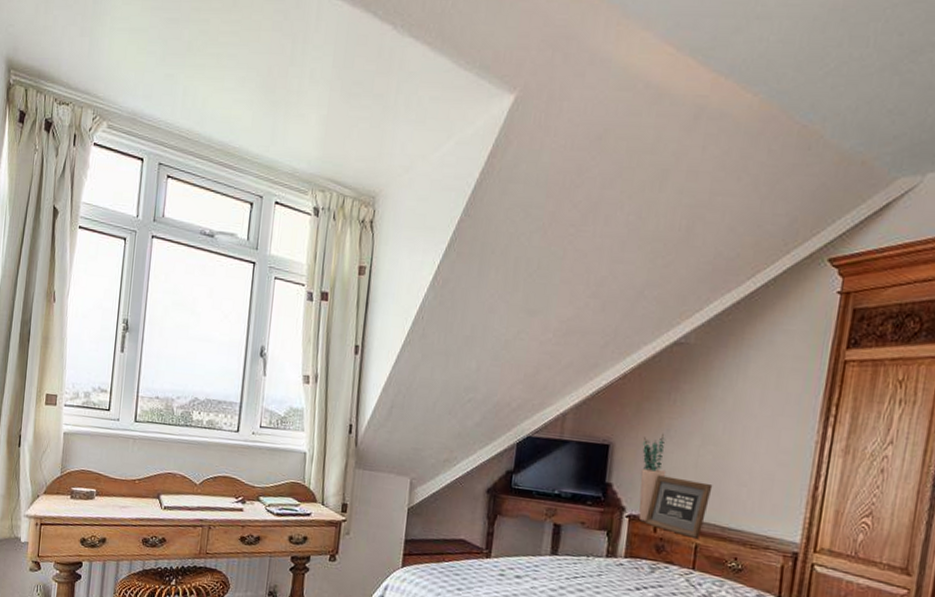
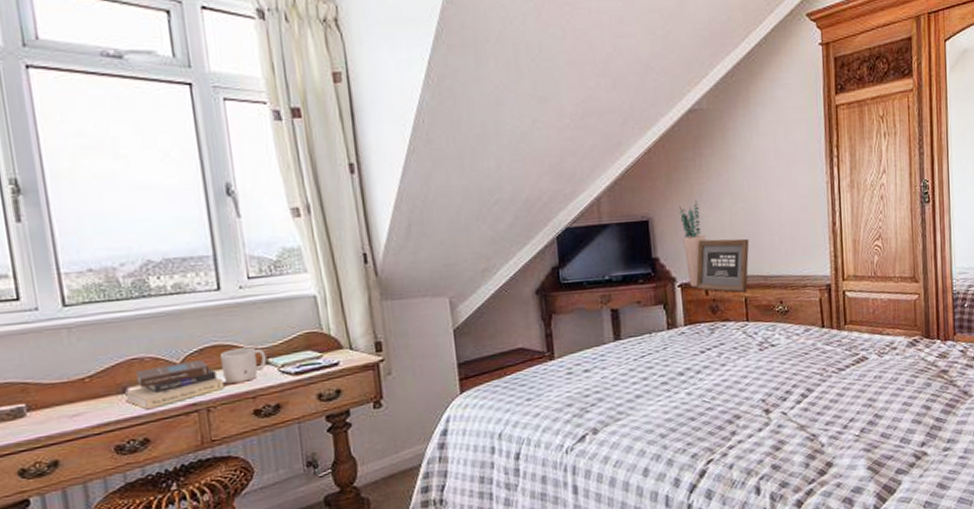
books: none [158,483,225,516] -> present [125,360,225,410]
mug: none [225,482,259,512] -> present [219,347,267,384]

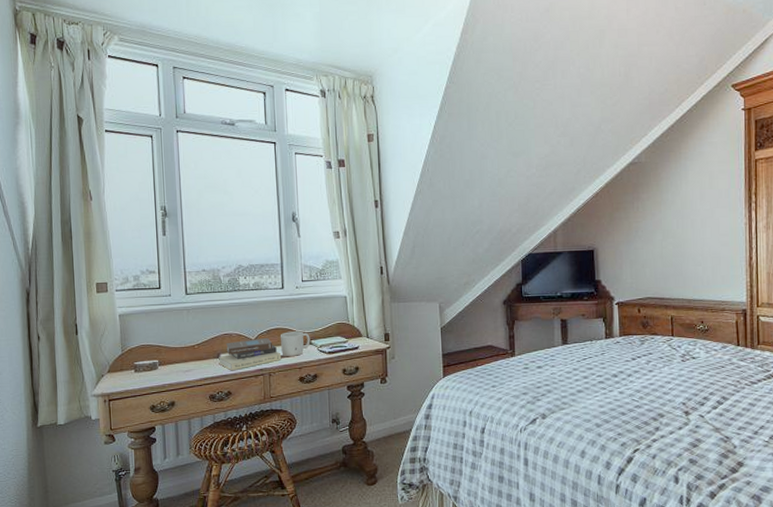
vase: present [678,199,707,288] -> none [618,234,641,306]
picture frame: present [696,238,750,293] -> none [631,267,677,313]

